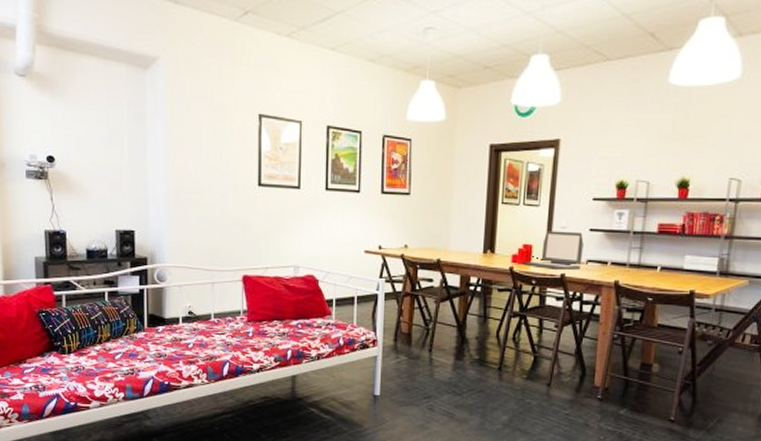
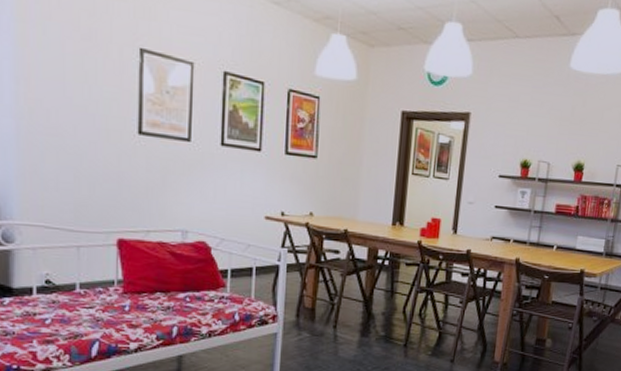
laptop: present [522,231,584,270] -> none [430,205,489,246]

